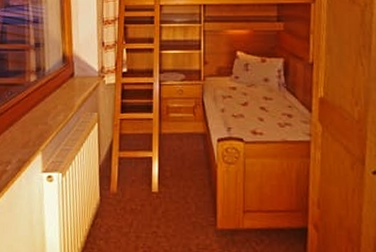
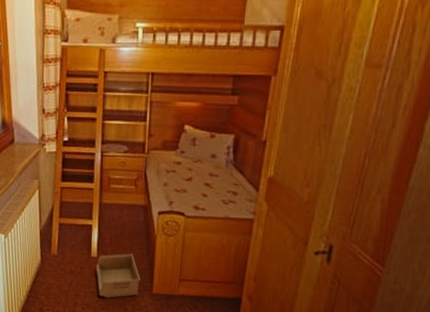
storage bin: none [158,185,203,239] -> present [96,253,140,299]

